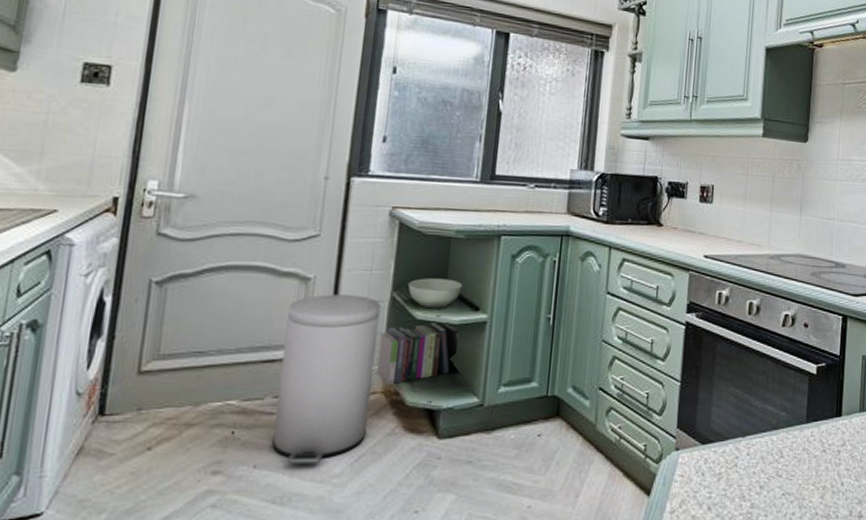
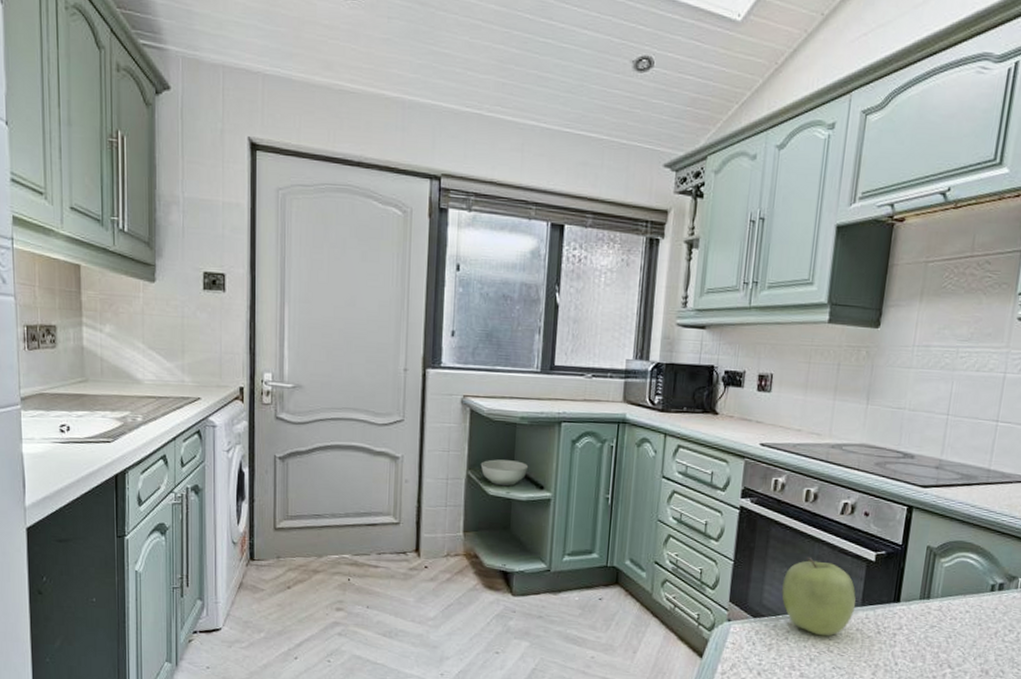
pedal bin: present [272,294,381,463] -> none [380,471,459,608]
books: present [377,321,462,385] -> none [459,498,531,549]
fruit: none [729,373,801,459] -> present [781,556,856,636]

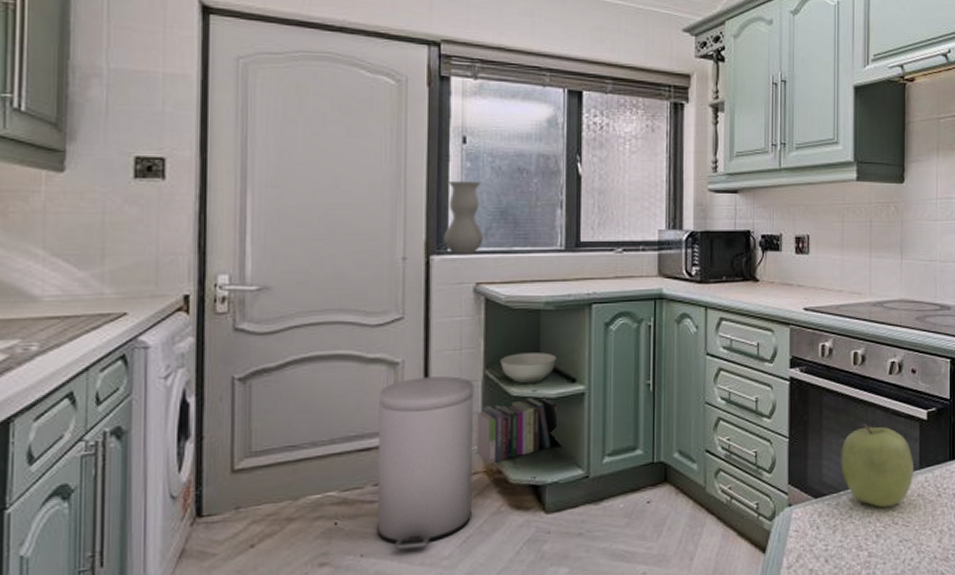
pedal bin: none [380,471,459,608] -> present [377,376,475,550]
vase: none [437,304,472,370] -> present [443,182,483,254]
books: none [459,498,531,549] -> present [476,396,564,464]

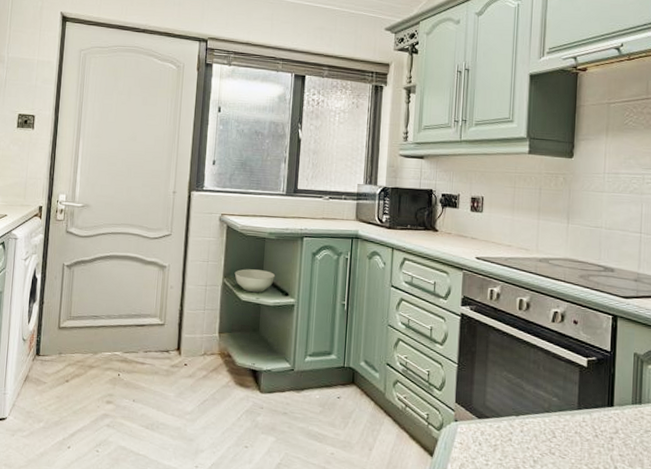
pedal bin: present [377,376,475,550] -> none [145,278,216,402]
vase: present [443,182,483,254] -> none [201,139,230,193]
books: present [476,396,564,464] -> none [214,303,277,349]
fruit: present [841,423,914,508] -> none [503,361,573,439]

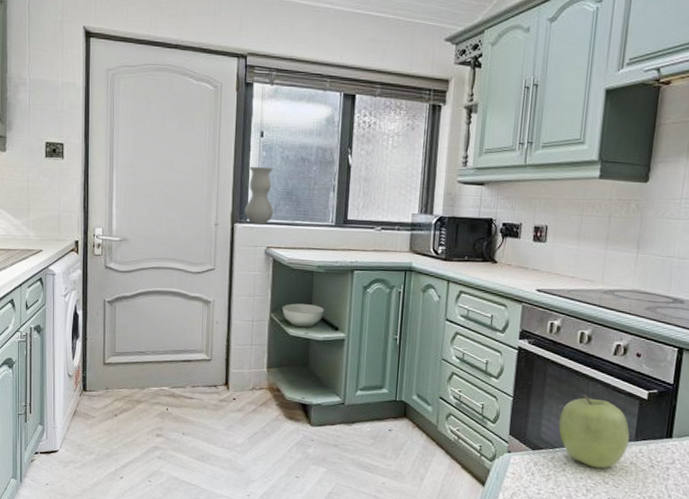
vase: none [201,139,230,193] -> present [244,167,274,225]
fruit: none [503,361,573,439] -> present [558,394,630,469]

